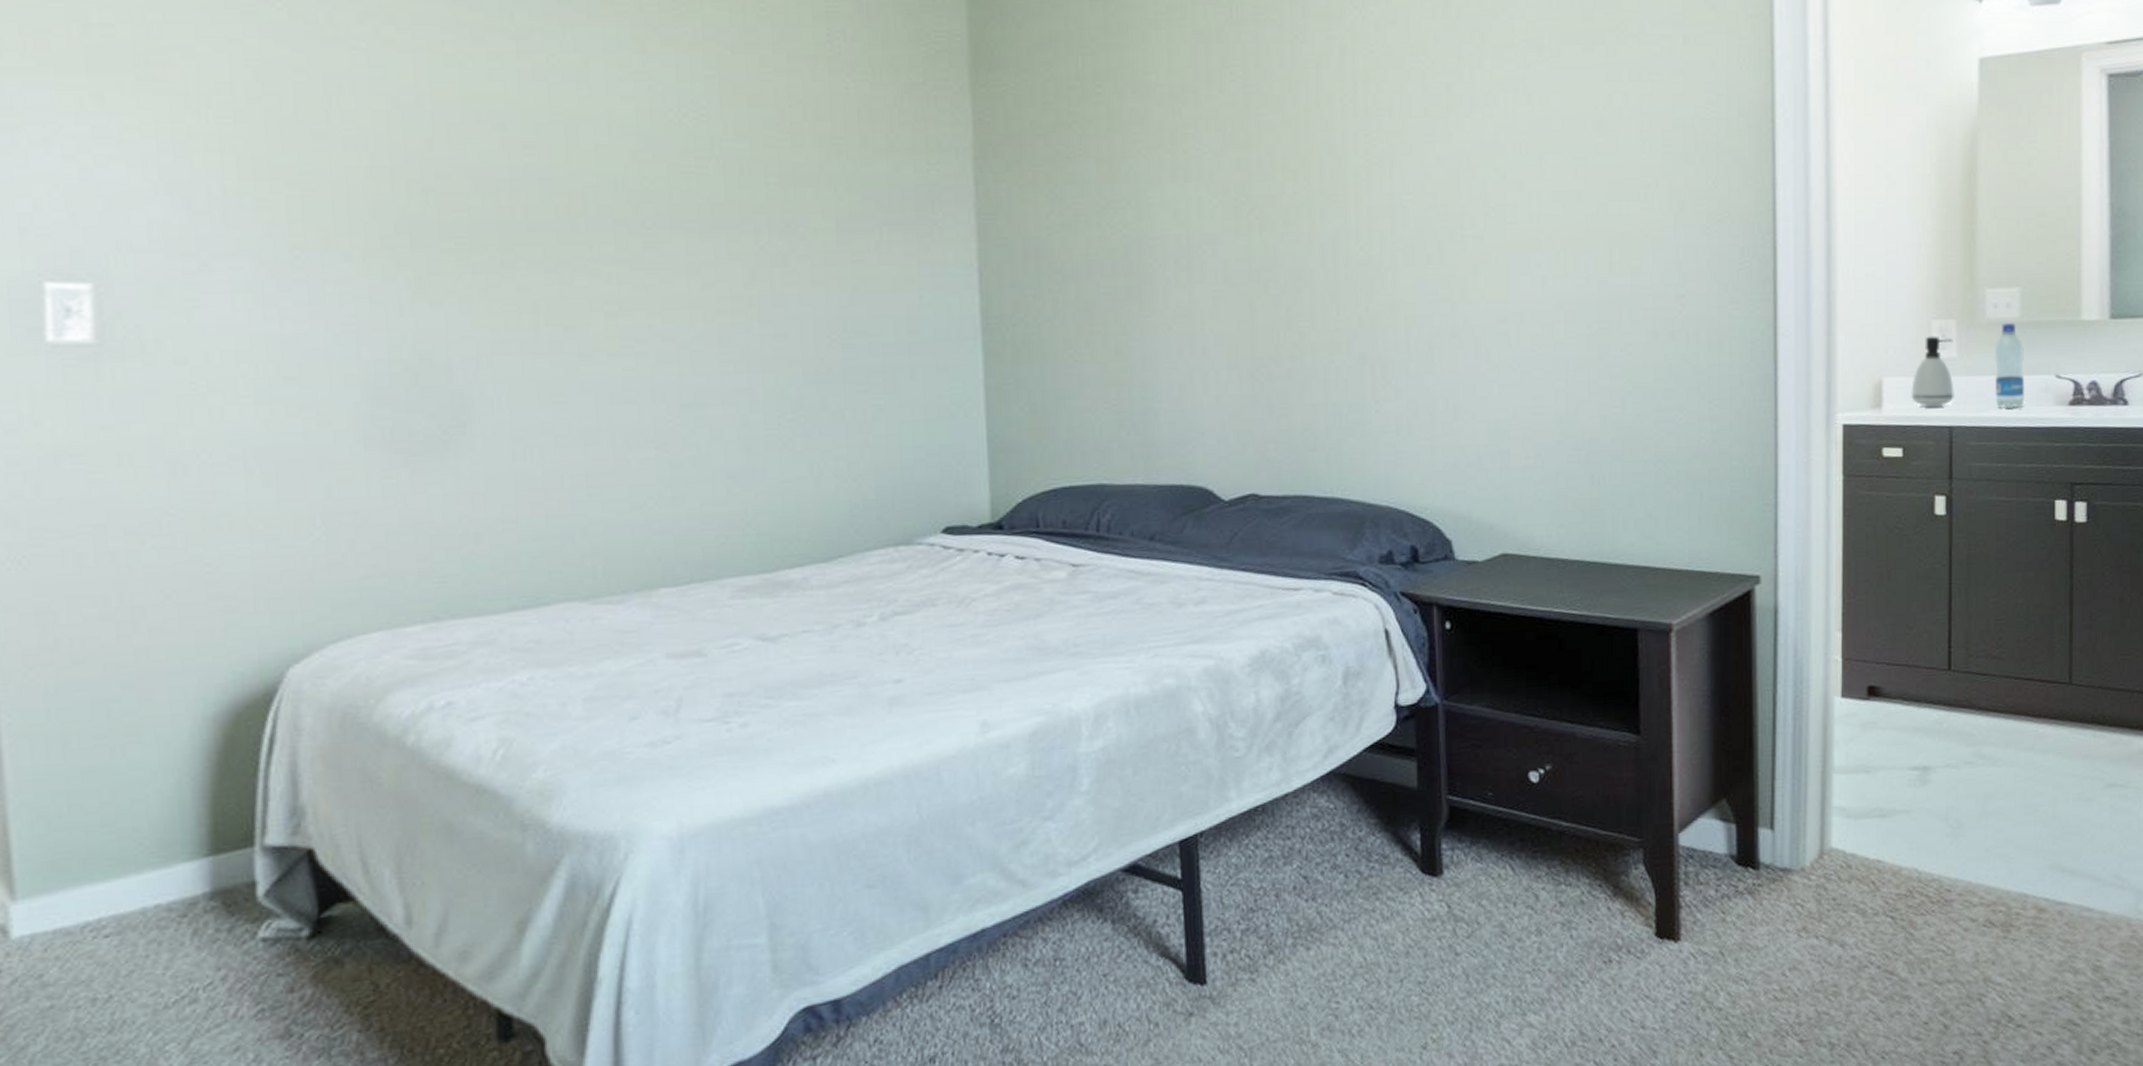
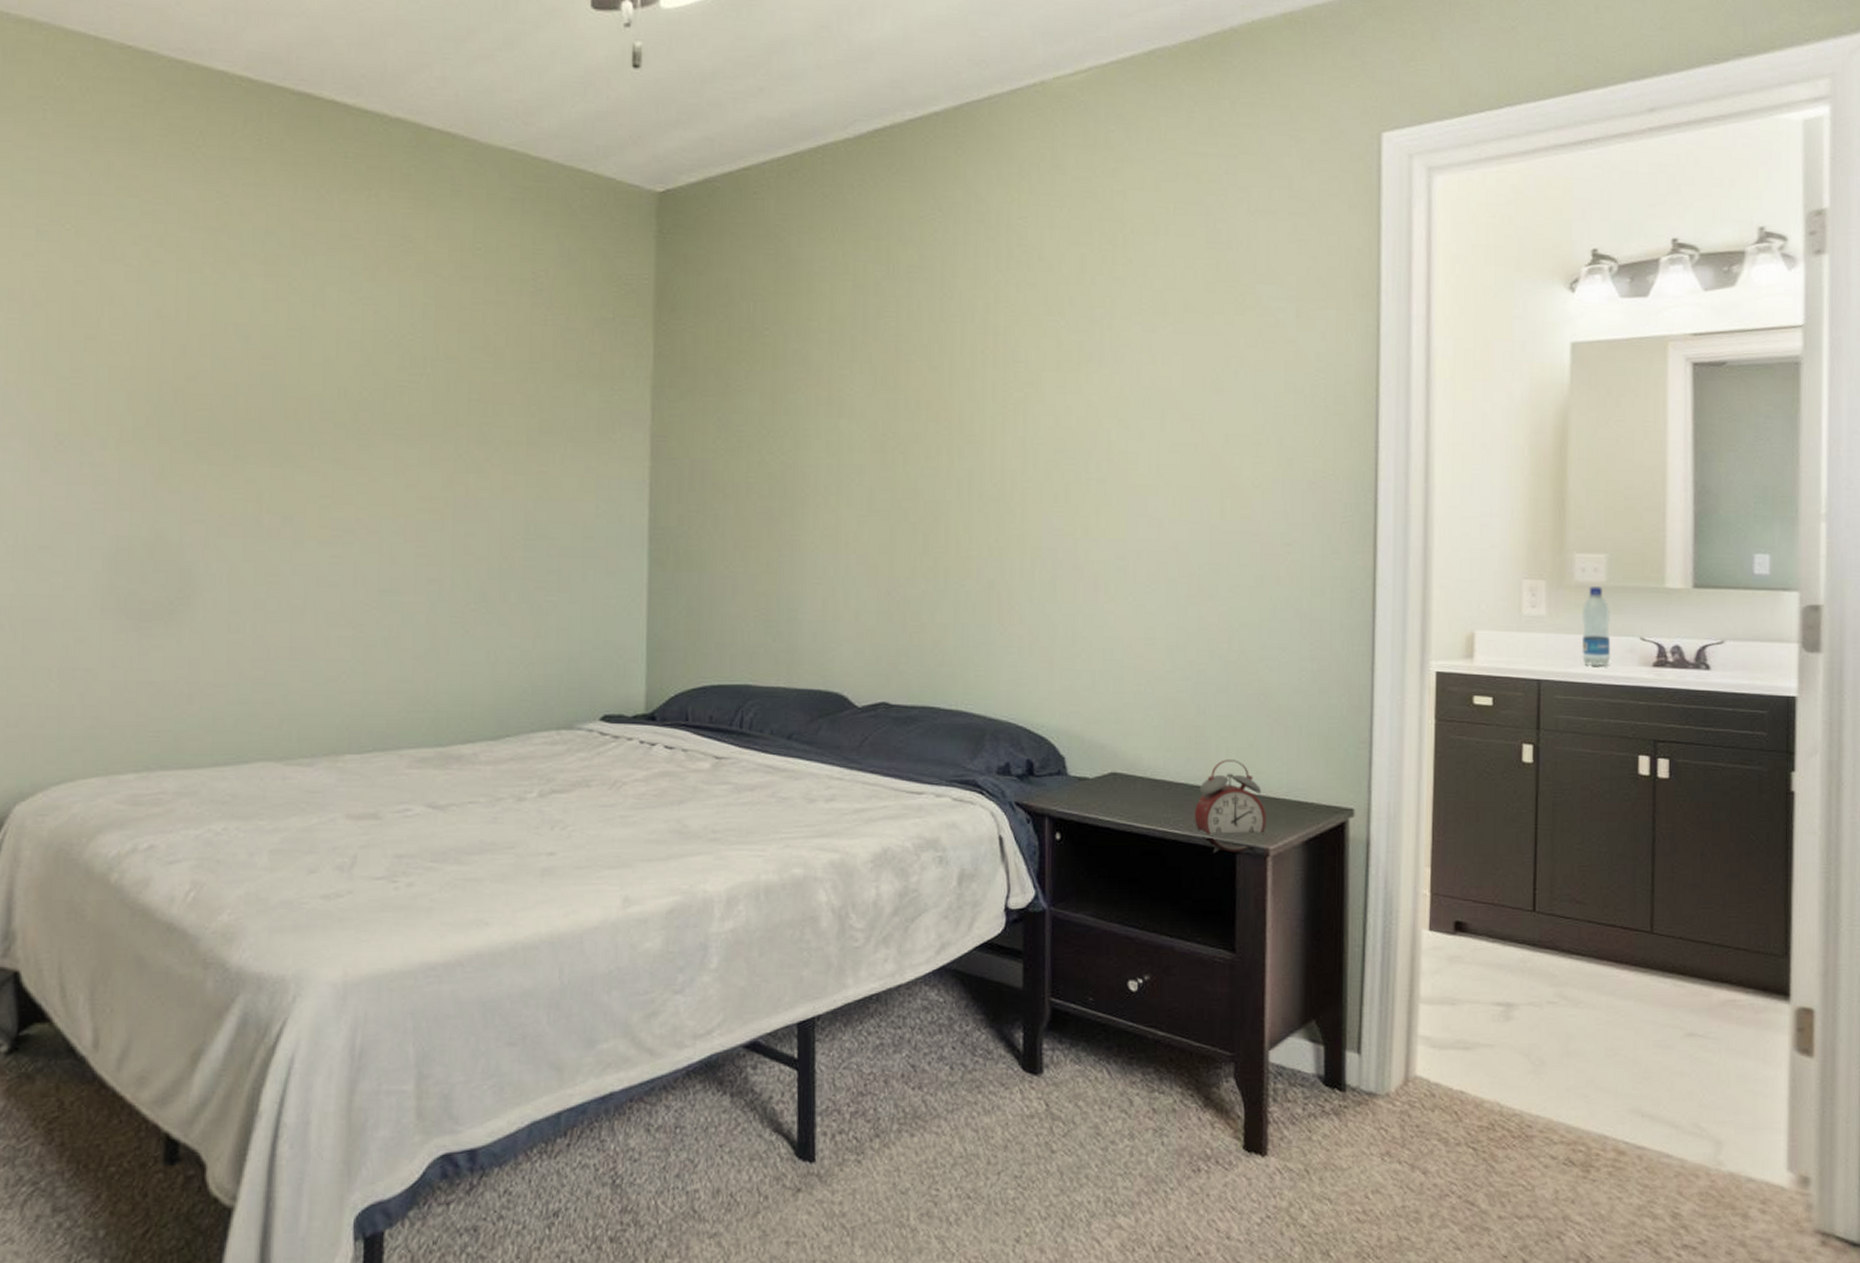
alarm clock: none [1592,531,1668,632] -> present [1194,759,1266,853]
soap dispenser: present [1911,336,1954,408] -> none [1502,594,1543,661]

